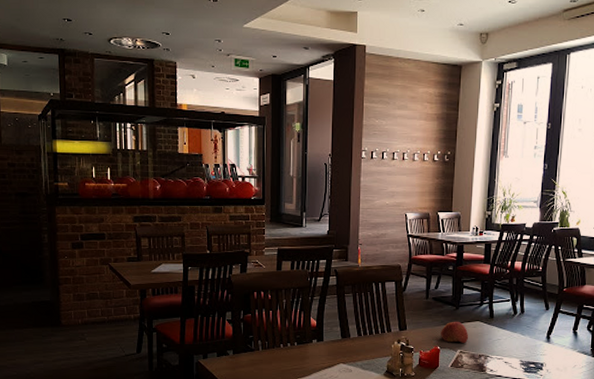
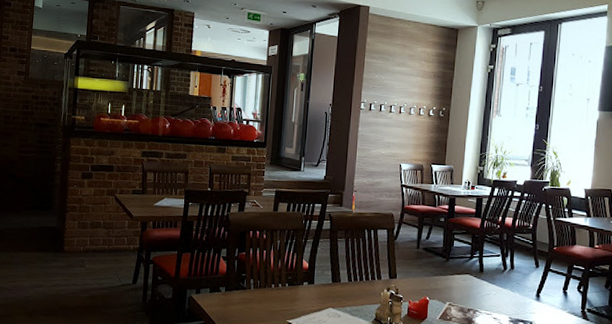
apple: present [441,321,469,343] -> none [430,272,458,296]

